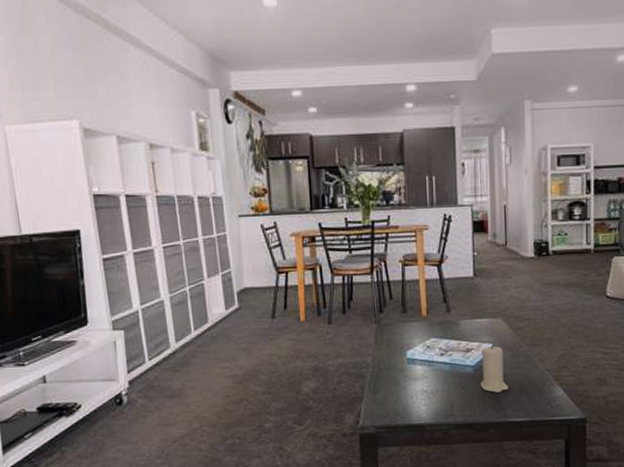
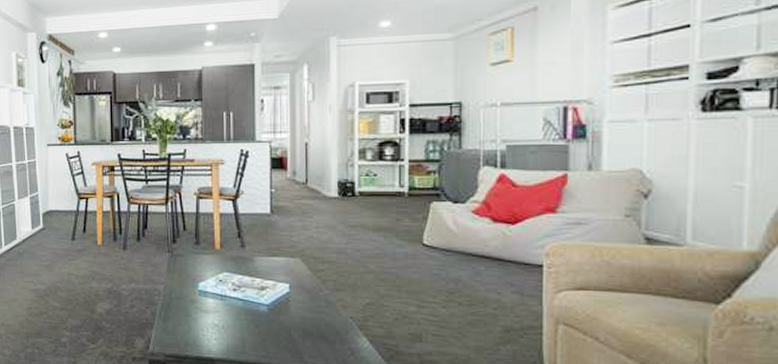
candle: present [480,345,509,393] -> none [274,285,306,336]

